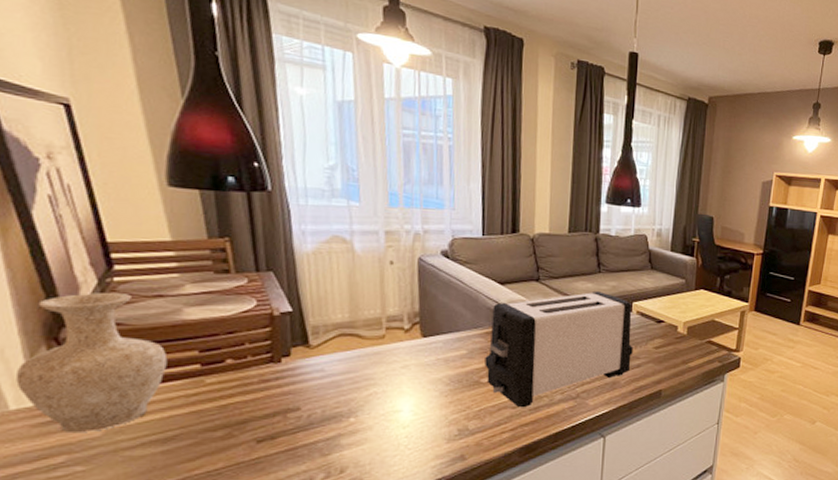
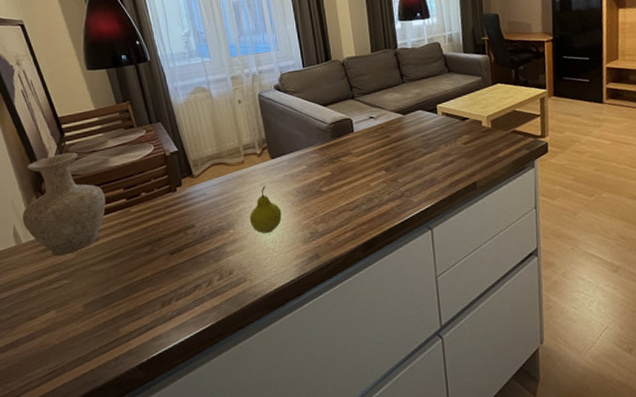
fruit: none [379,368,425,425] -> present [249,185,282,234]
toaster: present [485,291,633,408] -> none [320,99,445,210]

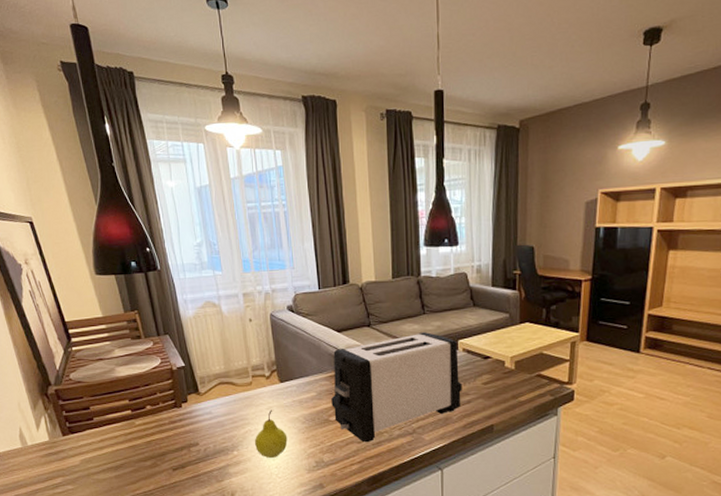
vase: present [22,152,106,256] -> none [28,359,111,461]
toaster: none [320,99,445,210] -> present [331,332,462,443]

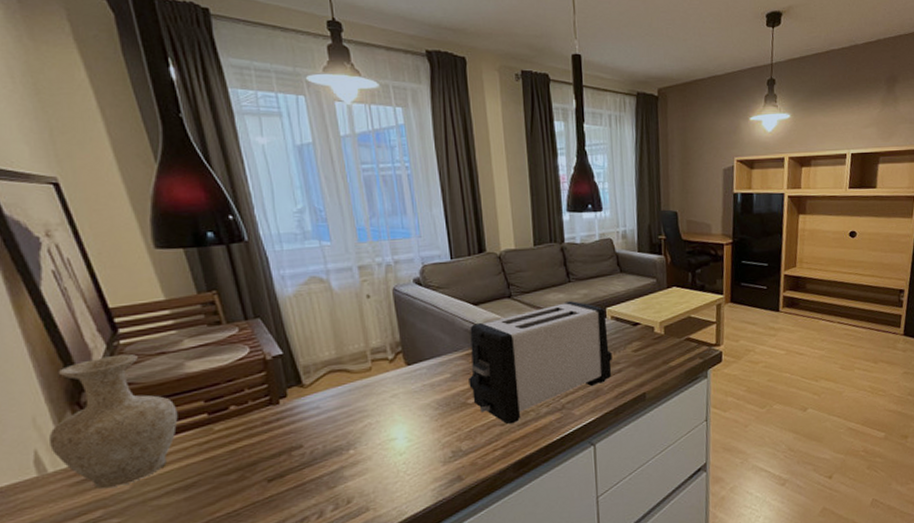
vase: none [28,359,111,461] -> present [48,354,178,489]
fruit: present [254,409,288,458] -> none [375,397,418,454]

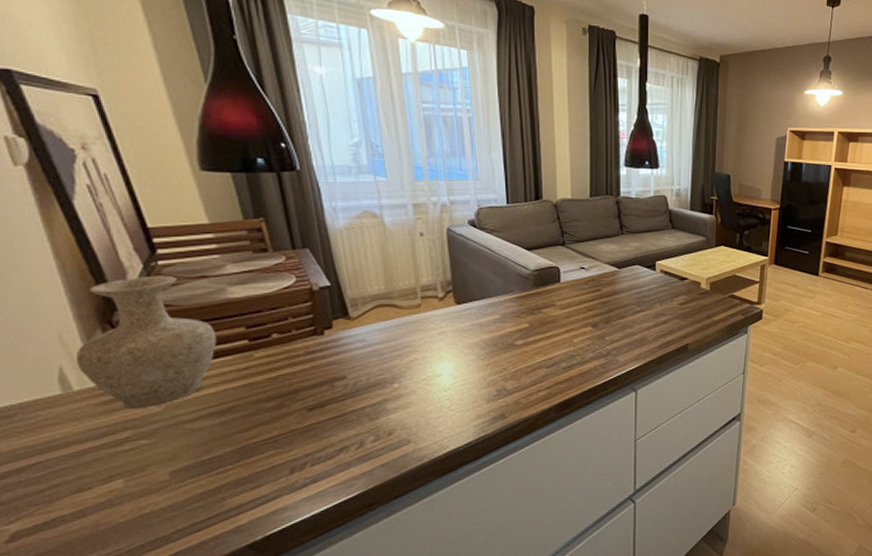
toaster: present [469,301,612,425] -> none [518,253,659,367]

